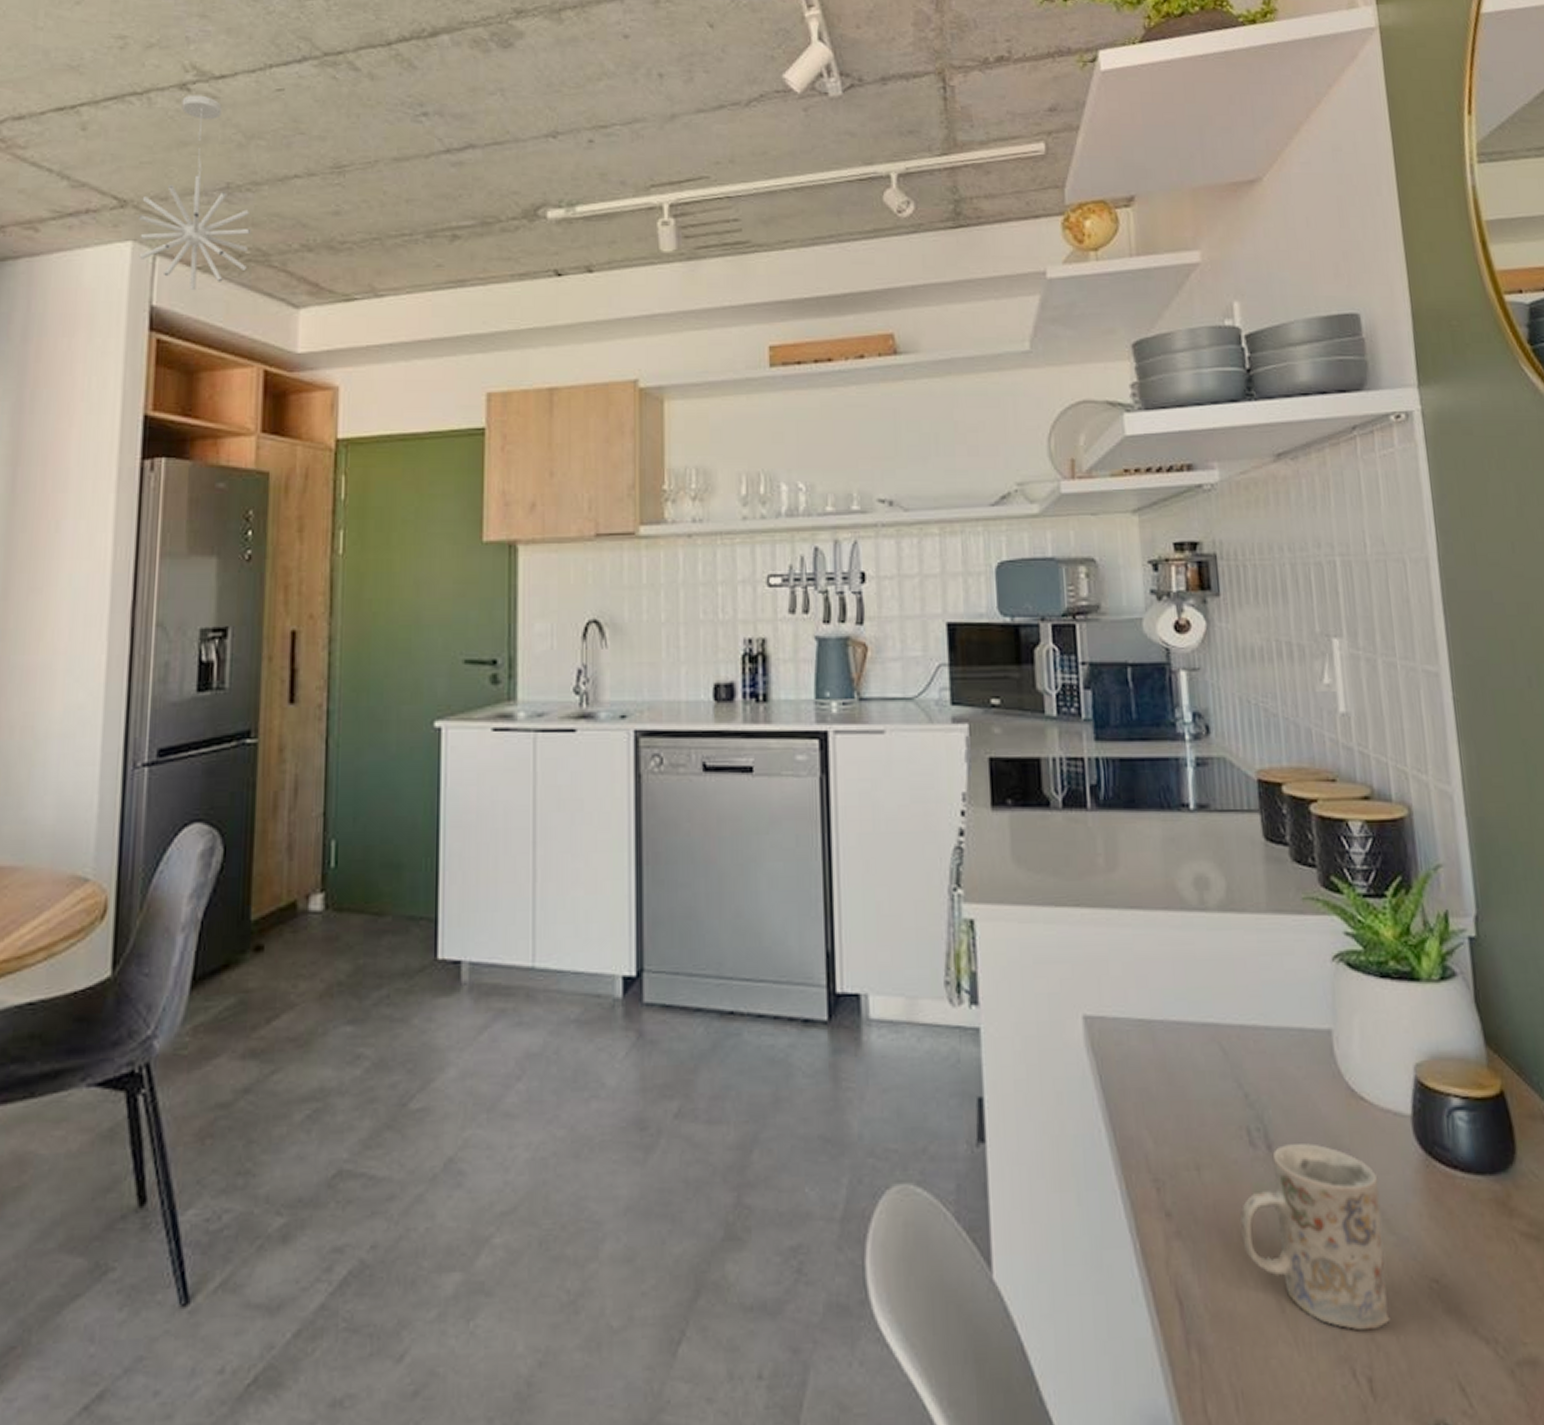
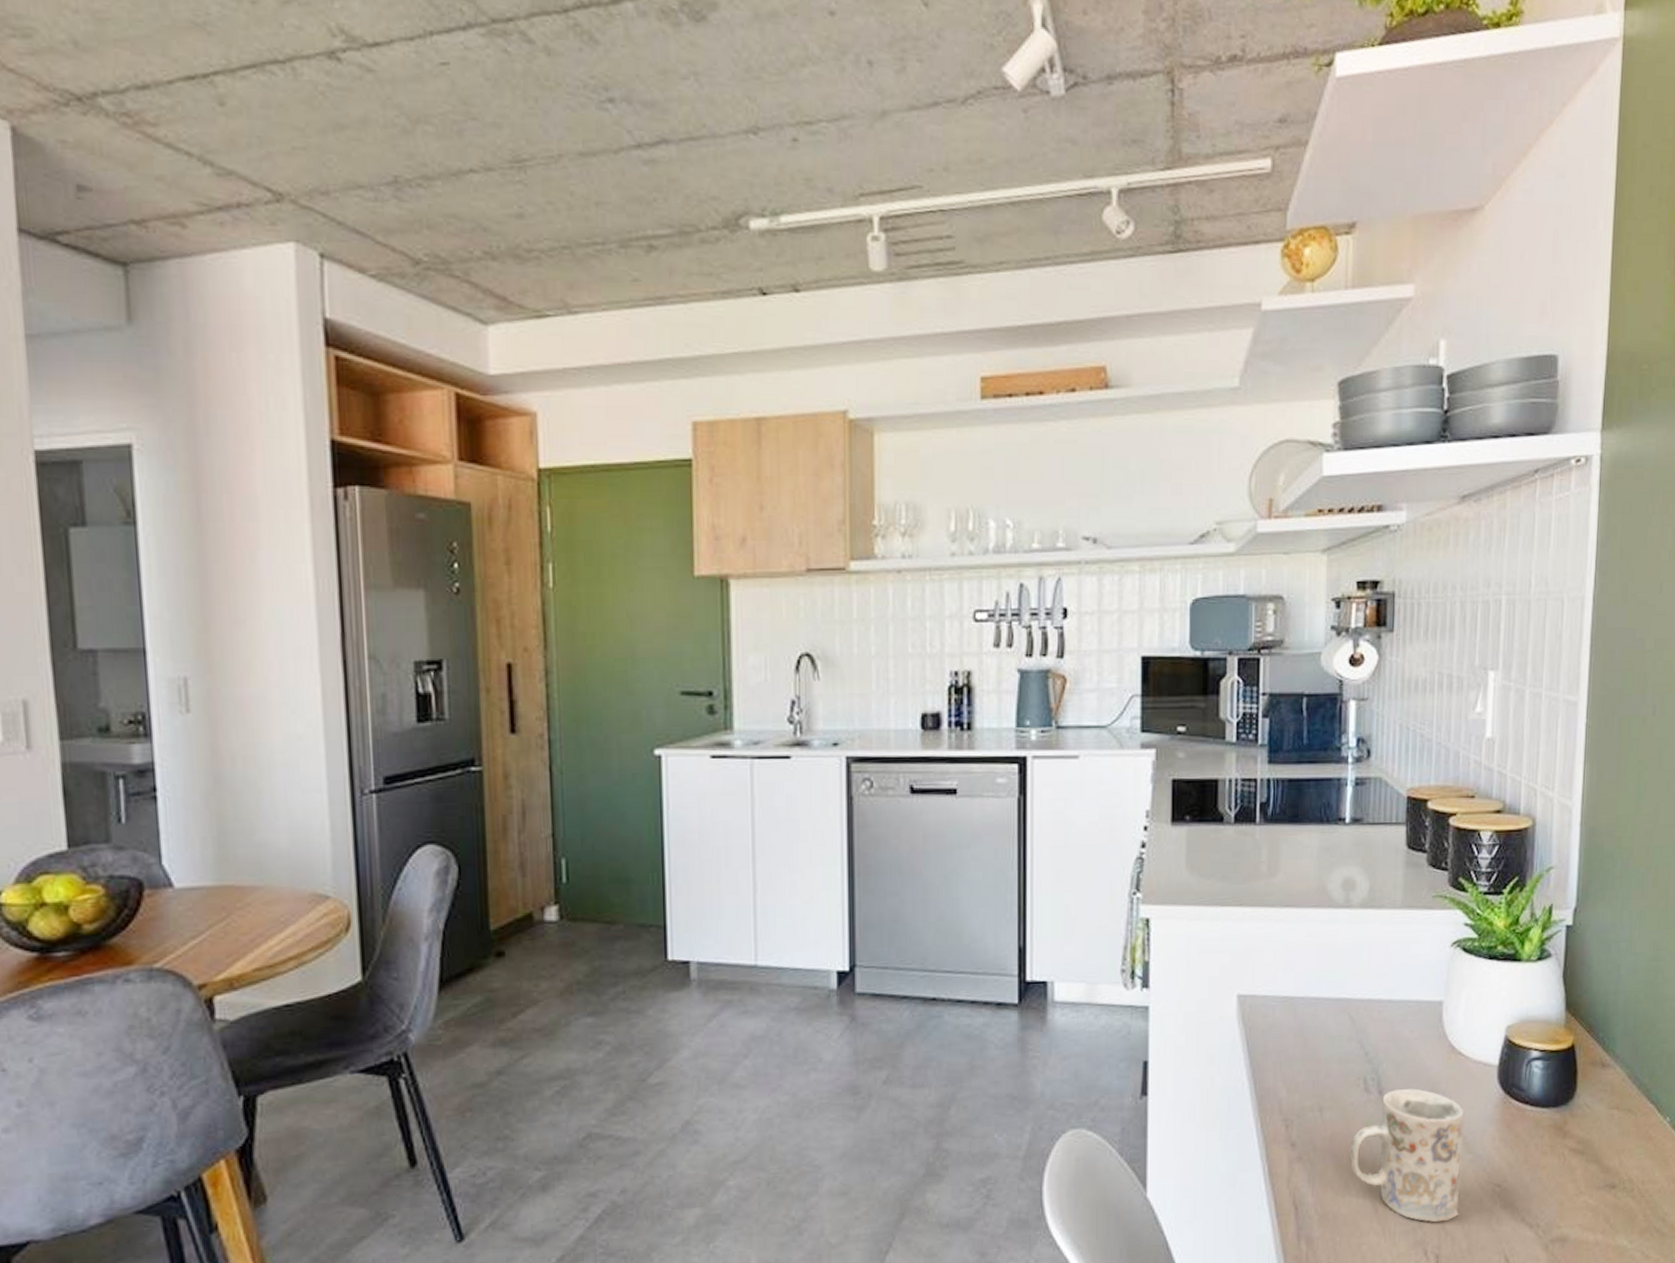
pendant light: present [138,95,252,291] -> none [299,65,428,302]

